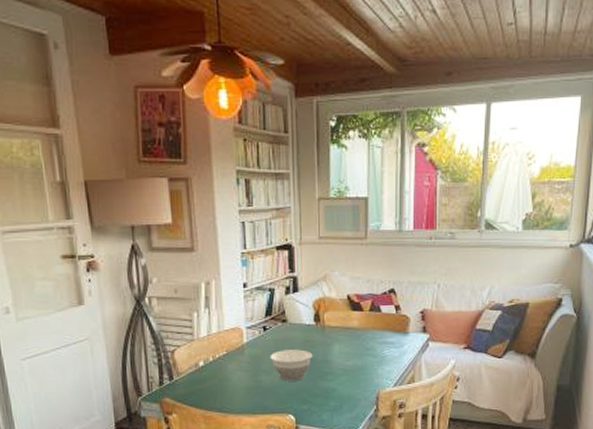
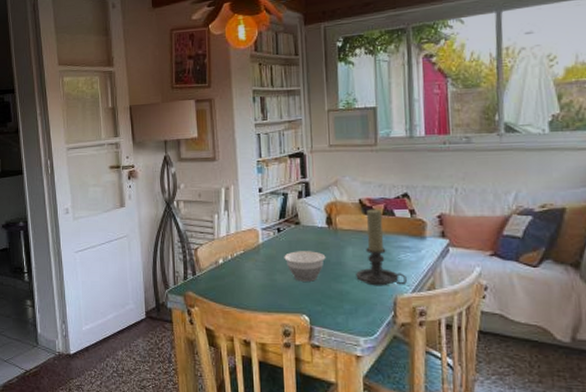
candle holder: none [342,305,389,382] -> present [356,209,407,286]

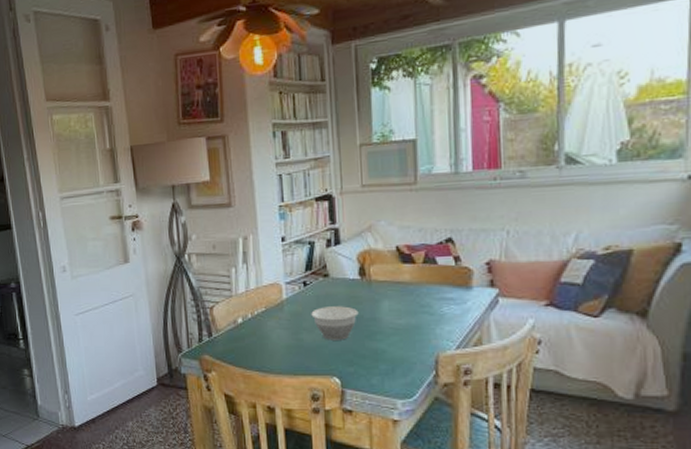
candle holder: present [356,209,407,286] -> none [393,256,450,343]

